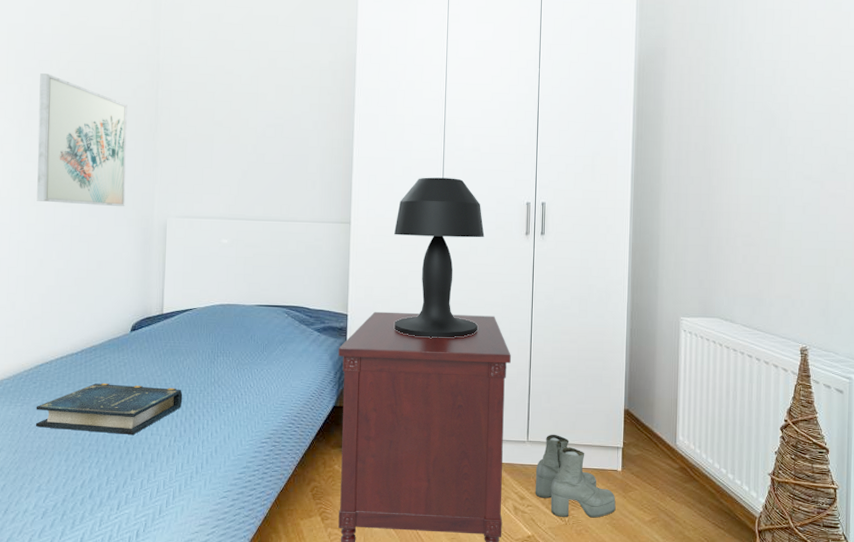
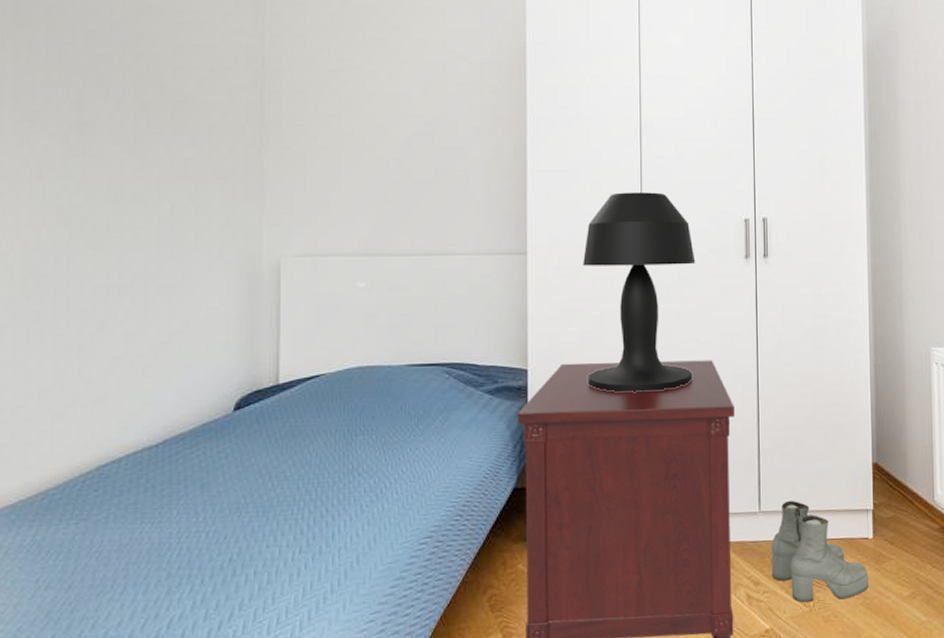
book: present [35,382,183,435] -> none [98,481,310,551]
wall art: present [37,73,128,207] -> none [93,72,222,246]

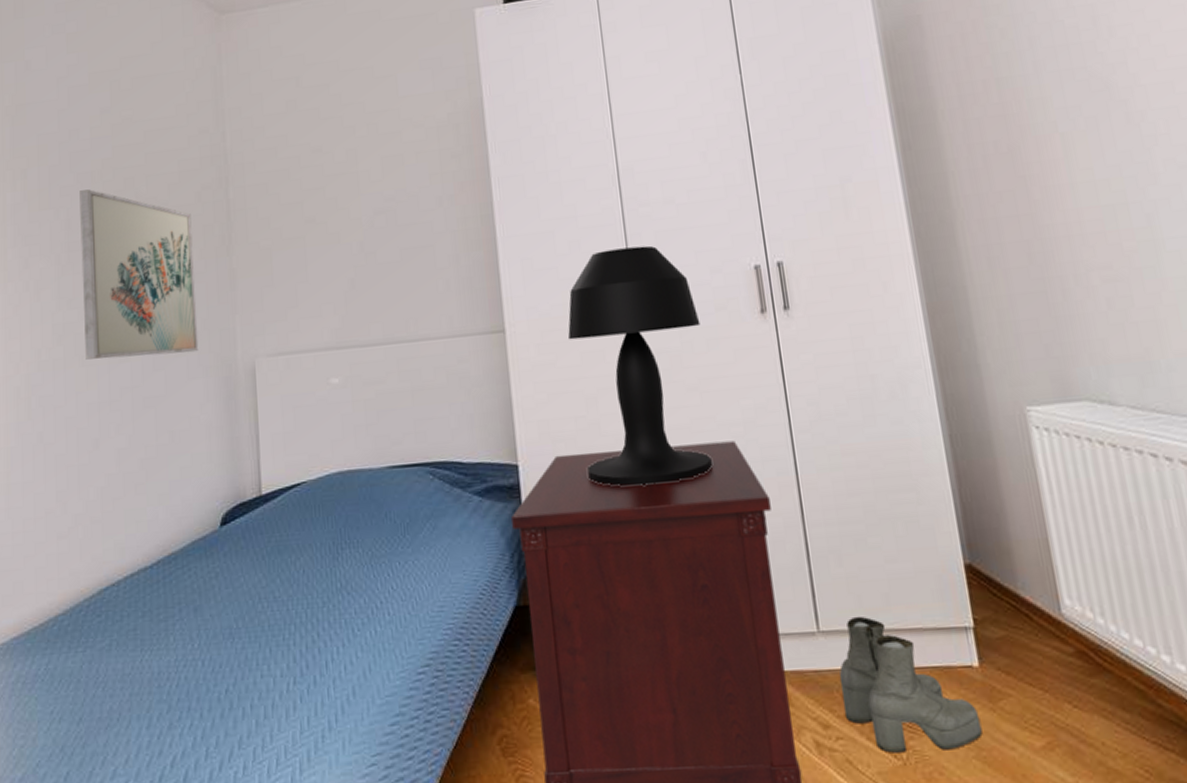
wall art: none [93,72,222,246] -> present [79,189,199,360]

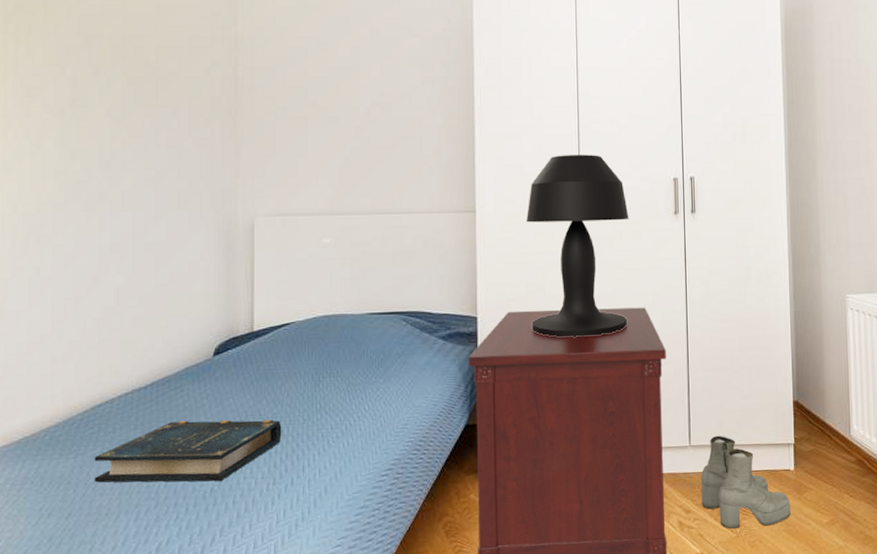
wall art: present [79,189,199,360] -> none [86,52,201,207]
book: none [102,602,300,681] -> present [94,419,282,483]

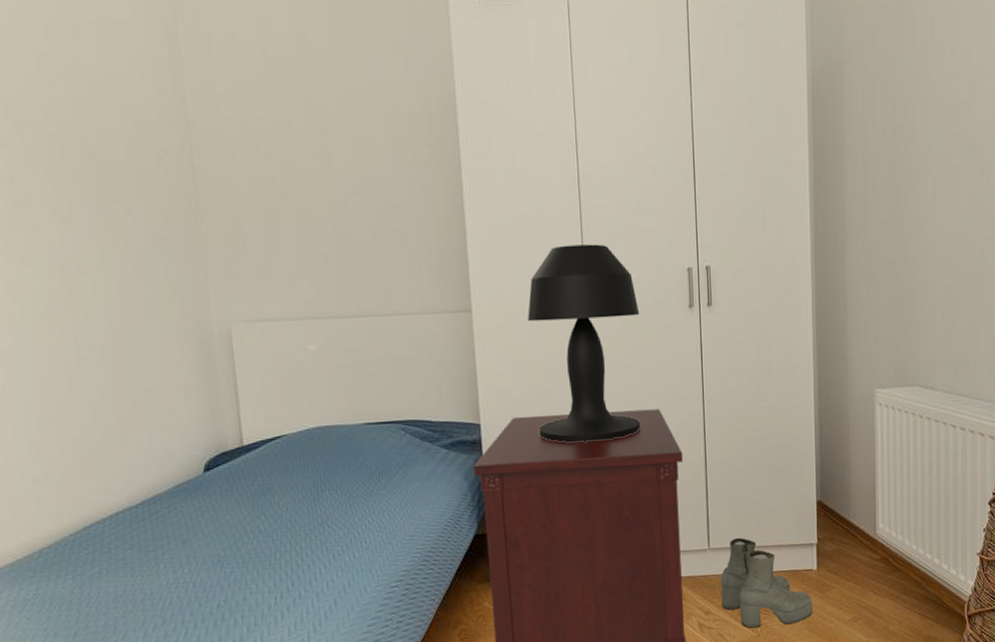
book: present [94,419,282,483] -> none [93,535,285,602]

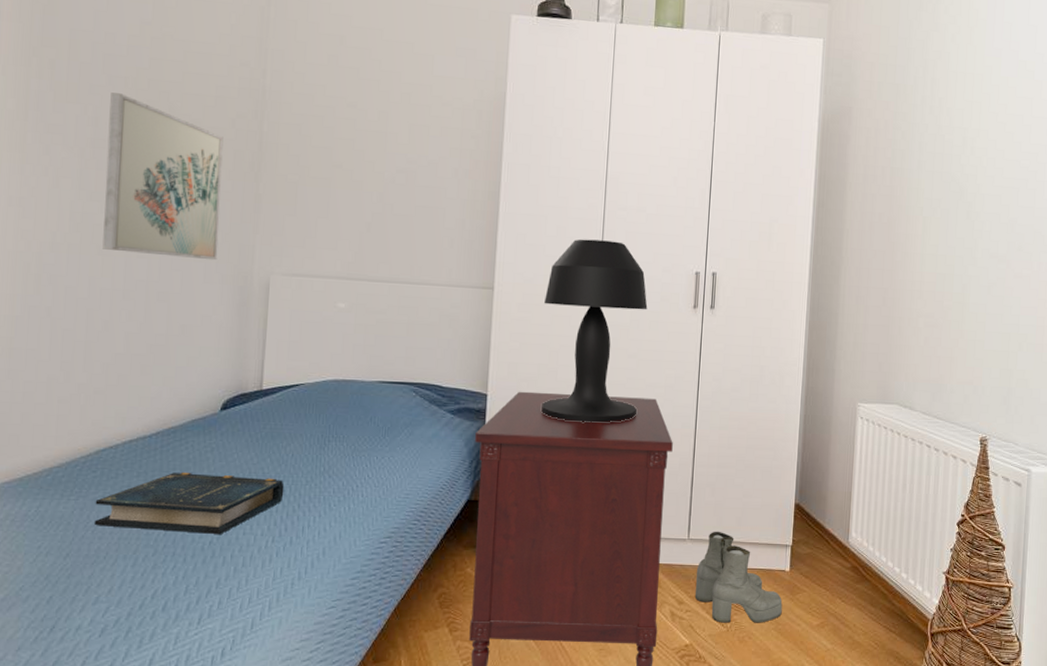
wall art: none [20,141,171,317] -> present [102,92,224,261]
book: none [93,535,285,602] -> present [93,471,285,534]

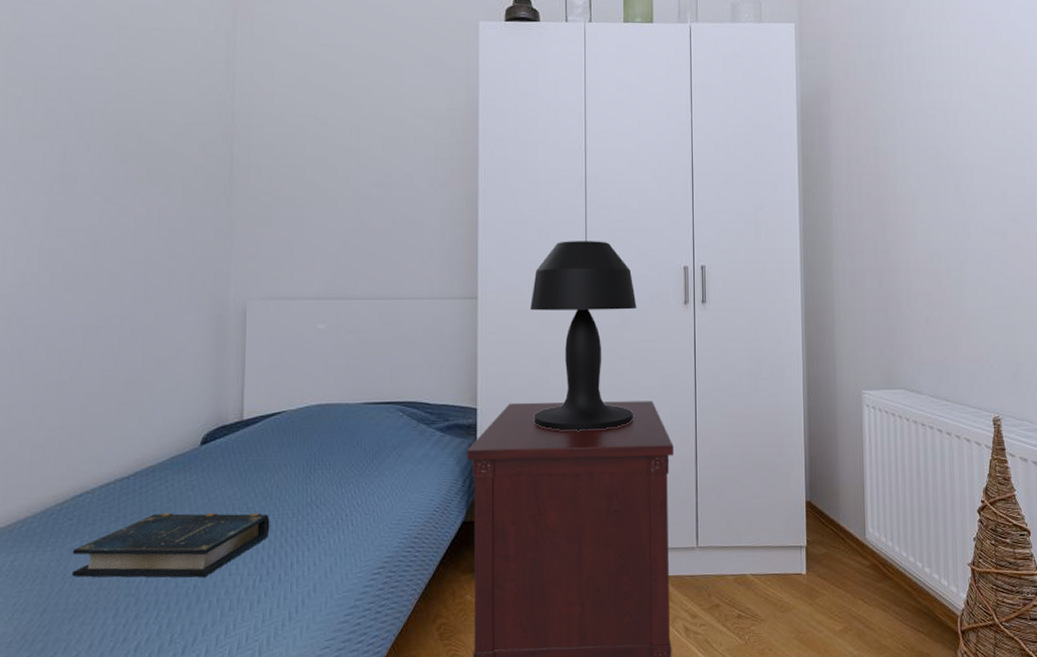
wall art: present [102,92,224,261] -> none [73,127,194,290]
boots: present [694,531,783,623] -> none [708,536,802,636]

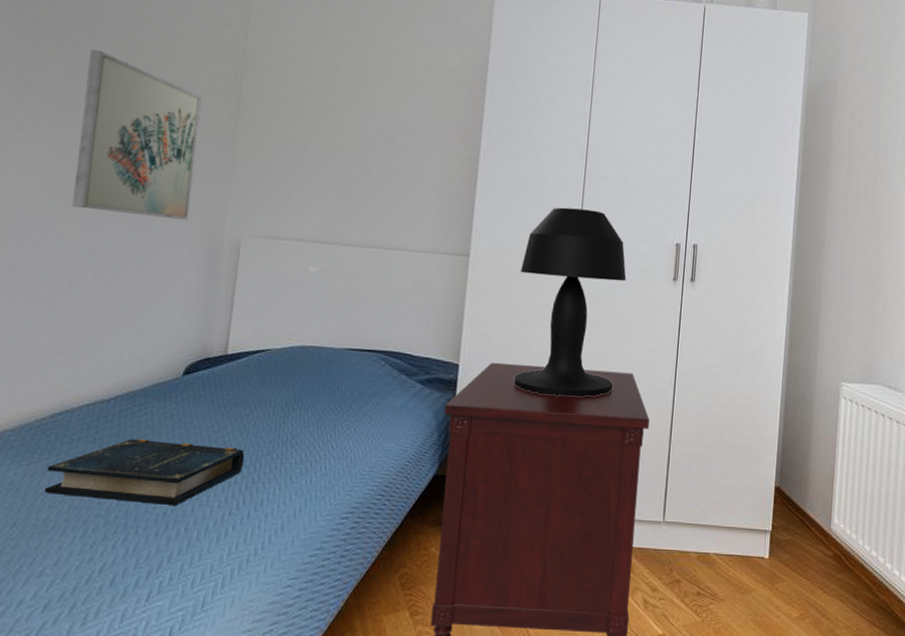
wall art: none [73,127,194,290] -> present [72,50,202,221]

